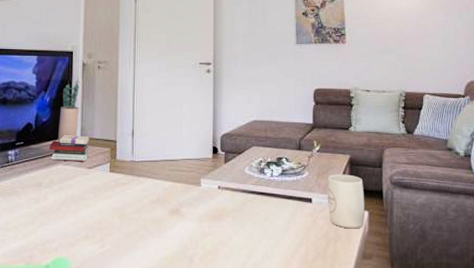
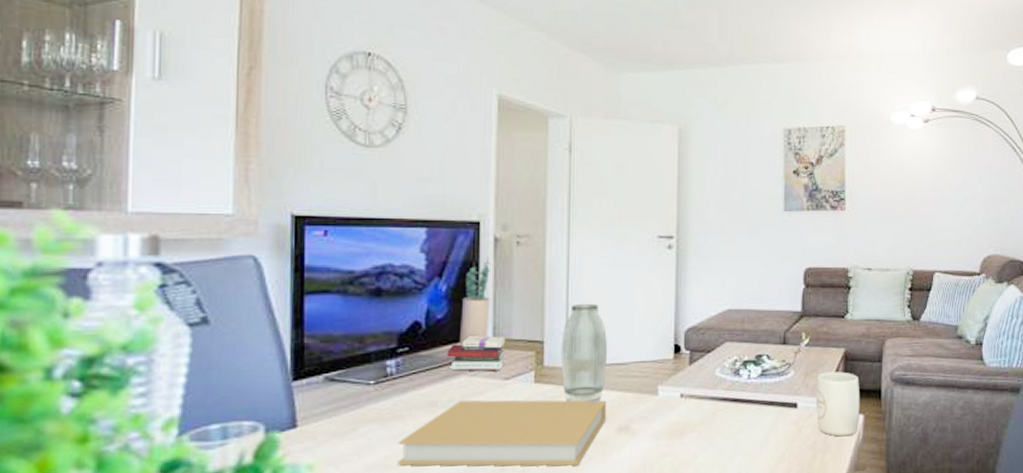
book: none [14,182,163,238] -> present [398,400,607,466]
vase: none [128,113,162,189] -> present [560,303,607,403]

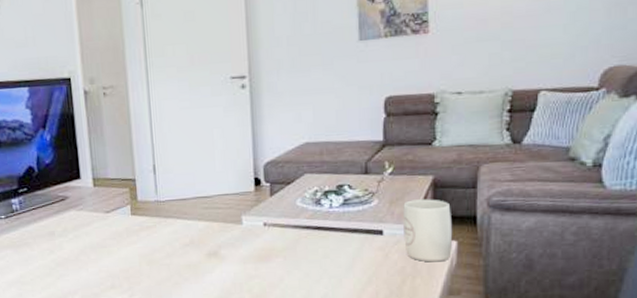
book: present [398,400,607,466] -> none [29,229,197,285]
books: present [447,336,506,372] -> none [57,176,105,207]
vase: present [458,257,491,345] -> none [64,108,89,185]
vase: present [560,303,607,403] -> none [150,144,193,232]

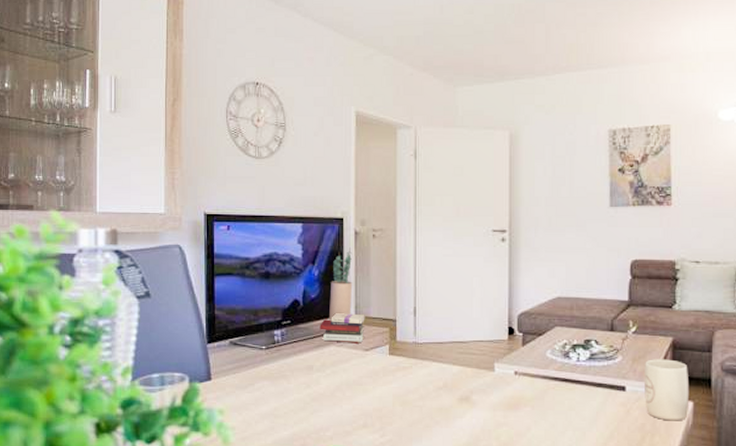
books: none [57,176,105,207] -> present [320,313,365,343]
vase: none [64,108,89,185] -> present [328,247,353,321]

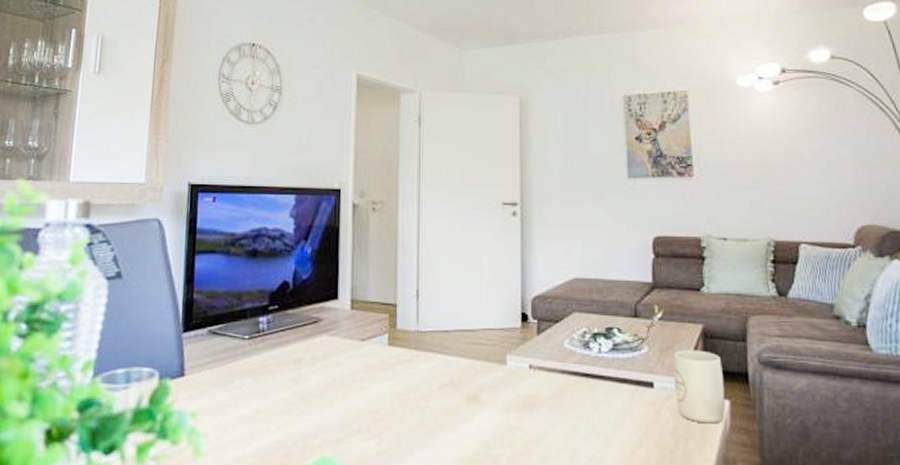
books: present [320,313,365,343] -> none [311,297,362,332]
vase: present [328,247,353,321] -> none [321,222,349,305]

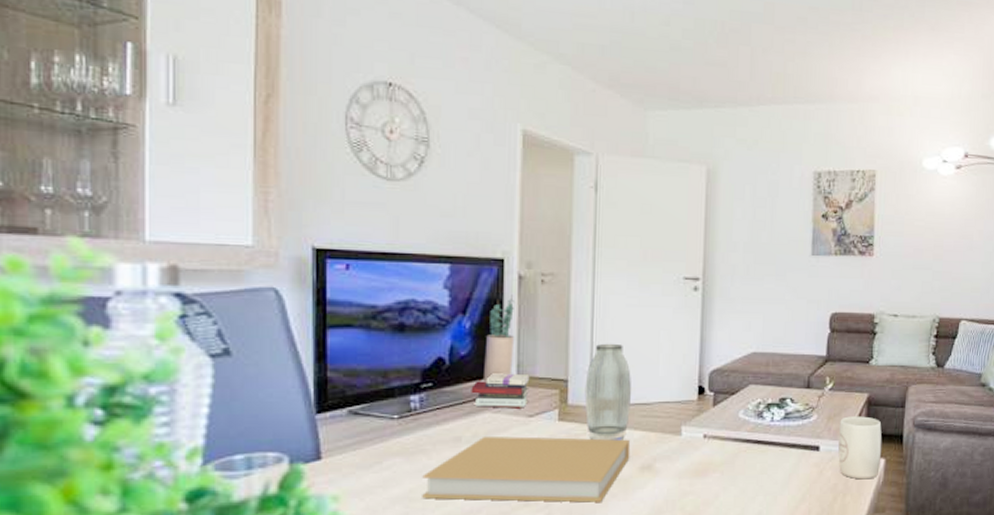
book: none [266,358,457,433] -> present [422,436,631,503]
books: none [311,297,362,332] -> present [471,373,530,409]
vase: none [321,222,349,305] -> present [482,294,515,382]
vase: none [412,268,456,368] -> present [584,343,631,441]

